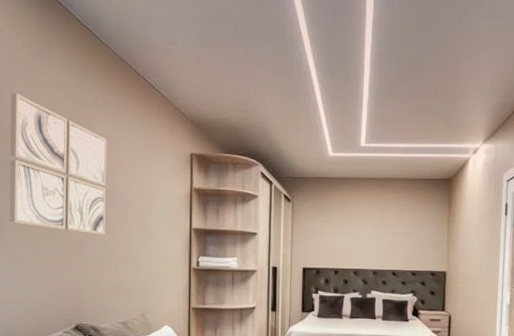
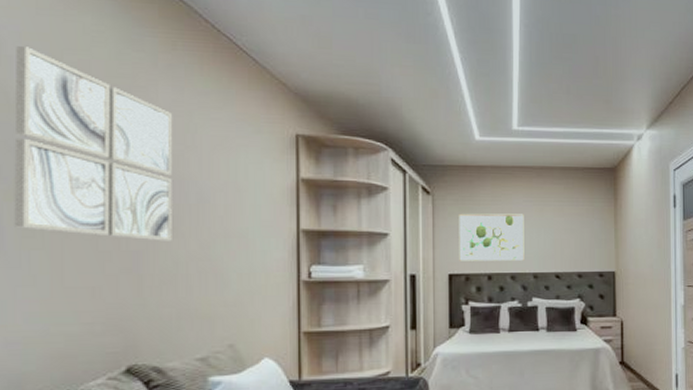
wall art: none [312,217,367,259] -> present [459,213,524,261]

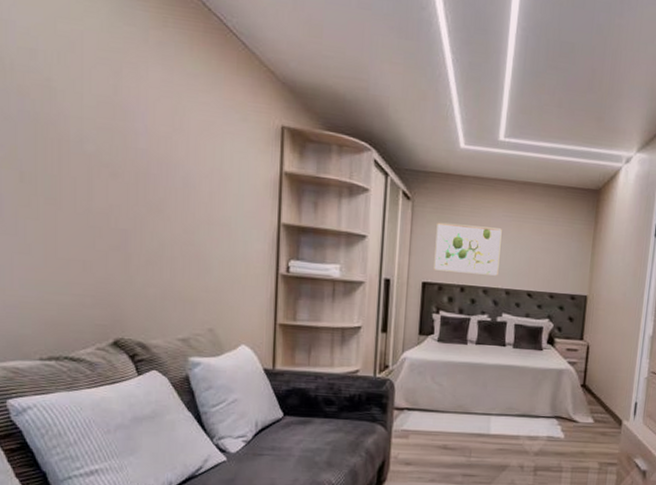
wall art: present [14,46,172,241] -> none [10,10,161,223]

